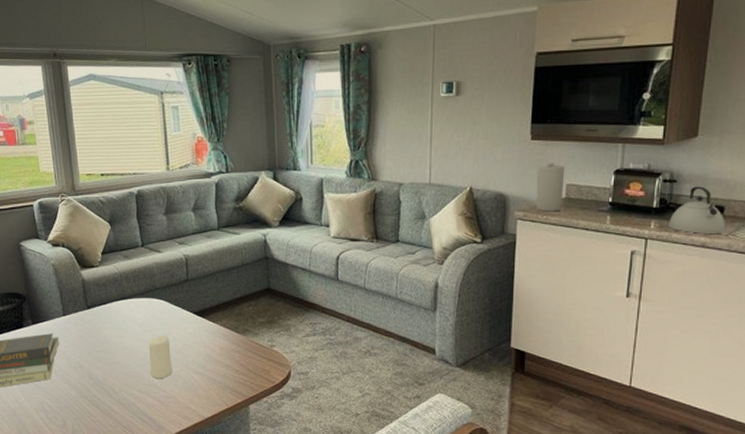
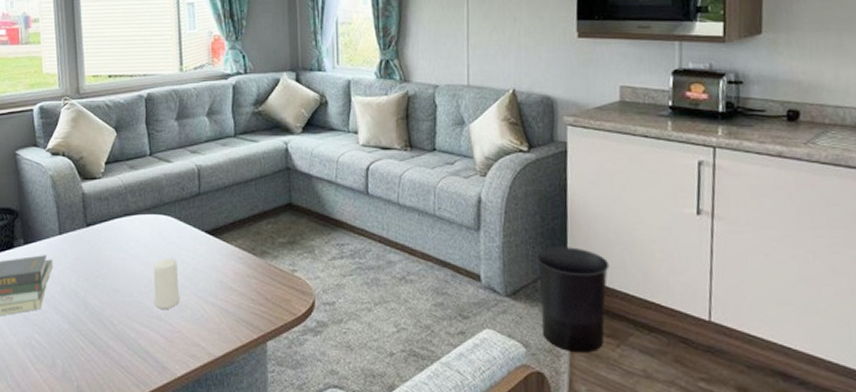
waste bin: none [484,325,548,413] -> present [536,247,610,353]
paper towel holder: present [536,163,565,212] -> none [586,62,618,117]
kettle: present [667,186,726,235] -> none [737,88,805,143]

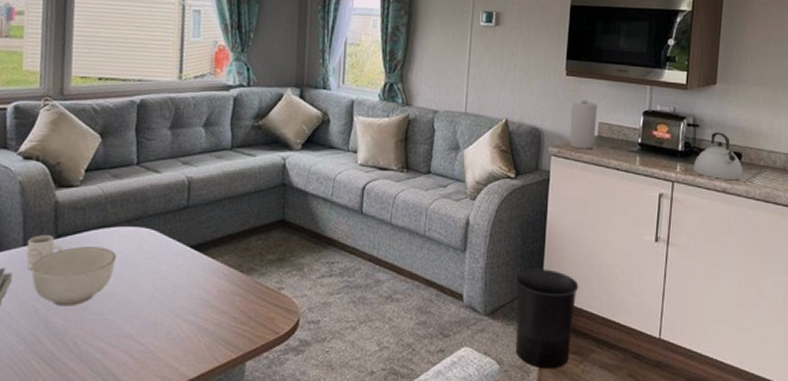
mug: none [62,224,92,256] -> present [26,235,62,270]
bowl: none [67,234,140,289] -> present [30,246,116,306]
candle: present [153,258,180,309] -> none [126,274,156,328]
paper towel holder: none [586,62,618,117] -> present [570,100,597,150]
kettle: none [737,88,805,143] -> present [692,132,744,181]

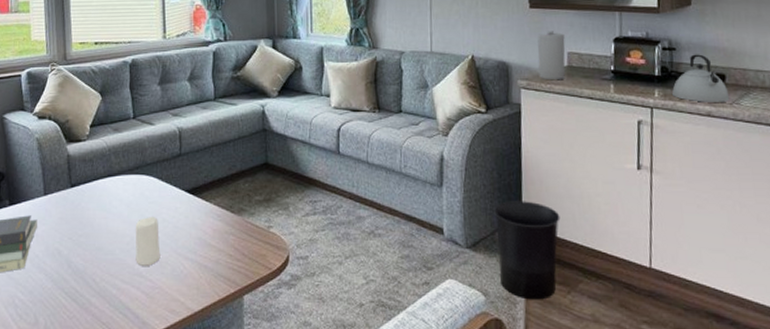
mug: present [26,235,62,270] -> none [47,185,76,216]
bowl: present [30,246,116,306] -> none [52,194,122,248]
candle: none [126,274,156,328] -> present [135,217,161,266]

